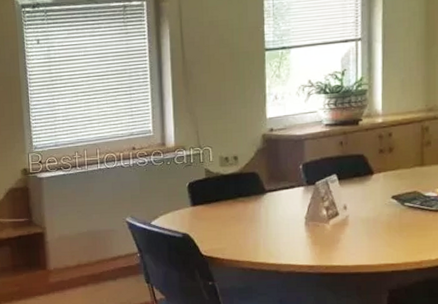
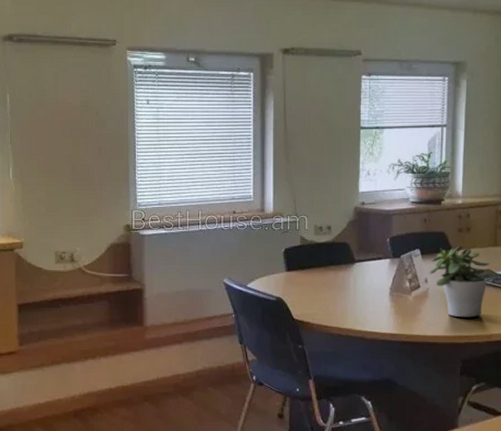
potted plant: none [348,166,417,245] -> present [429,244,490,318]

